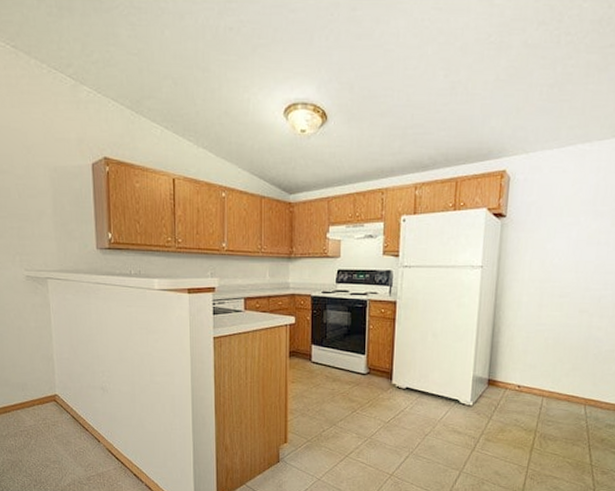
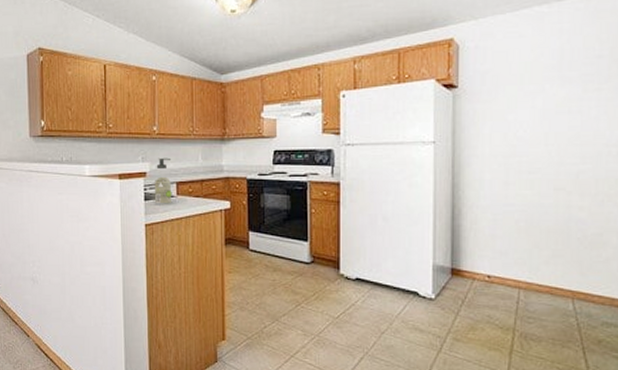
soap dispenser: none [220,273,240,318] -> present [151,157,172,204]

